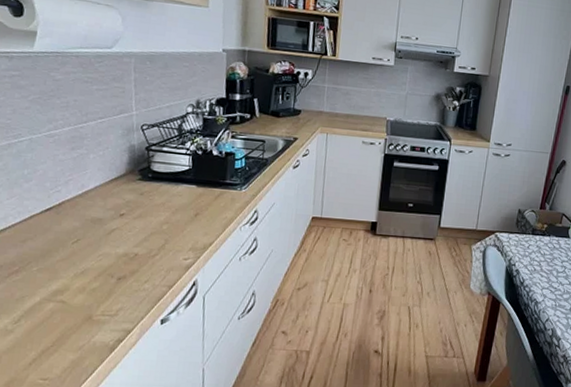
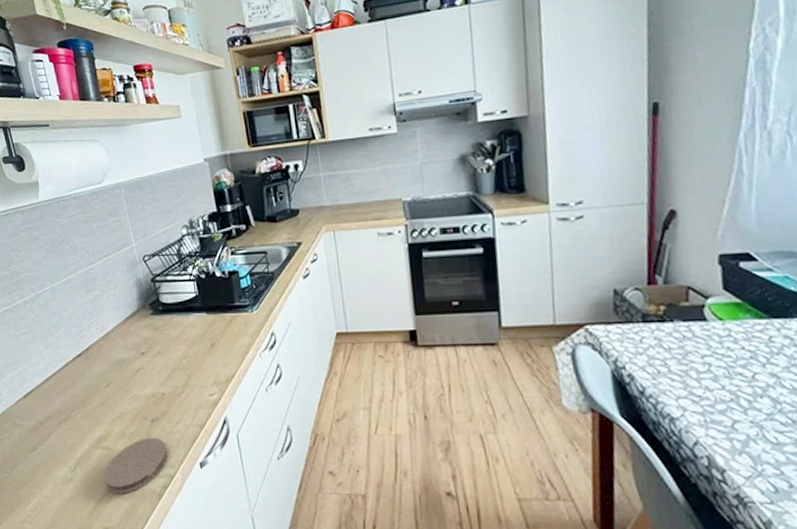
coaster: none [52,294,130,347] -> present [104,437,168,494]

